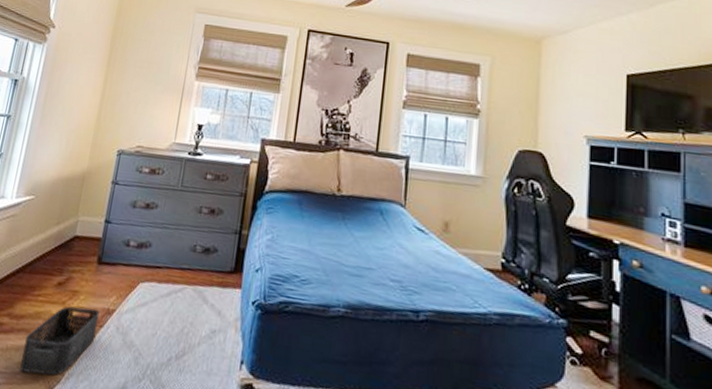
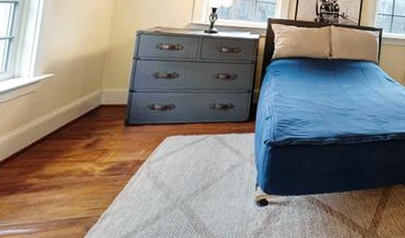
storage bin: present [20,306,100,376] -> none [55,161,130,220]

